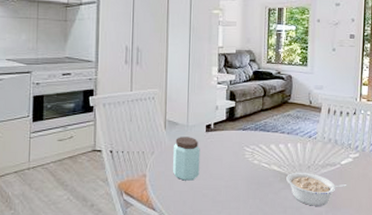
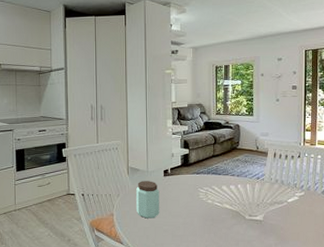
legume: present [286,172,347,206] -> none [238,209,294,239]

